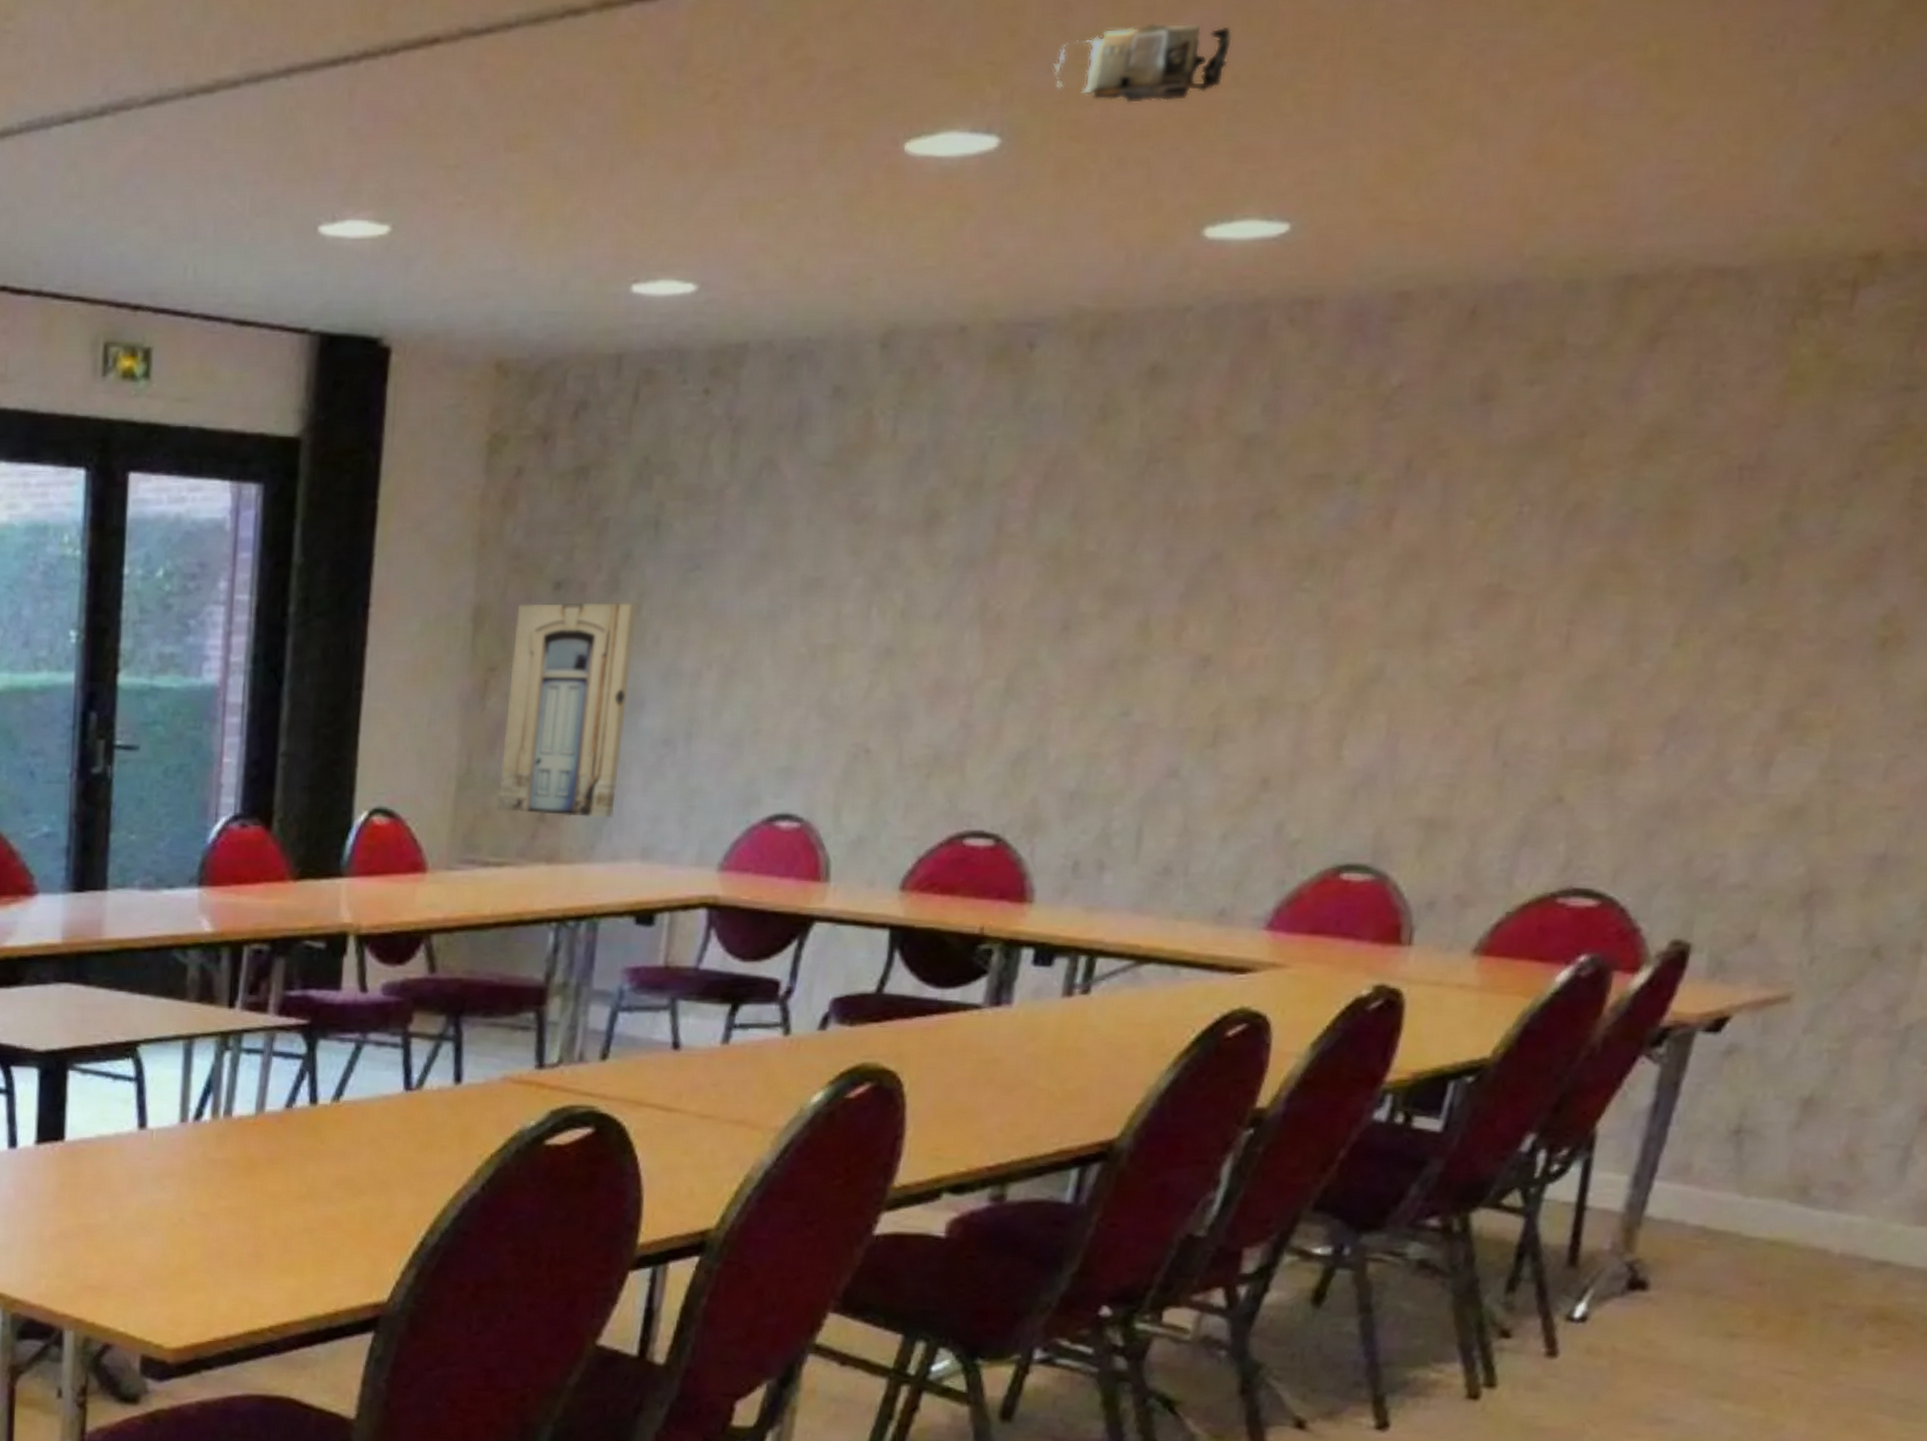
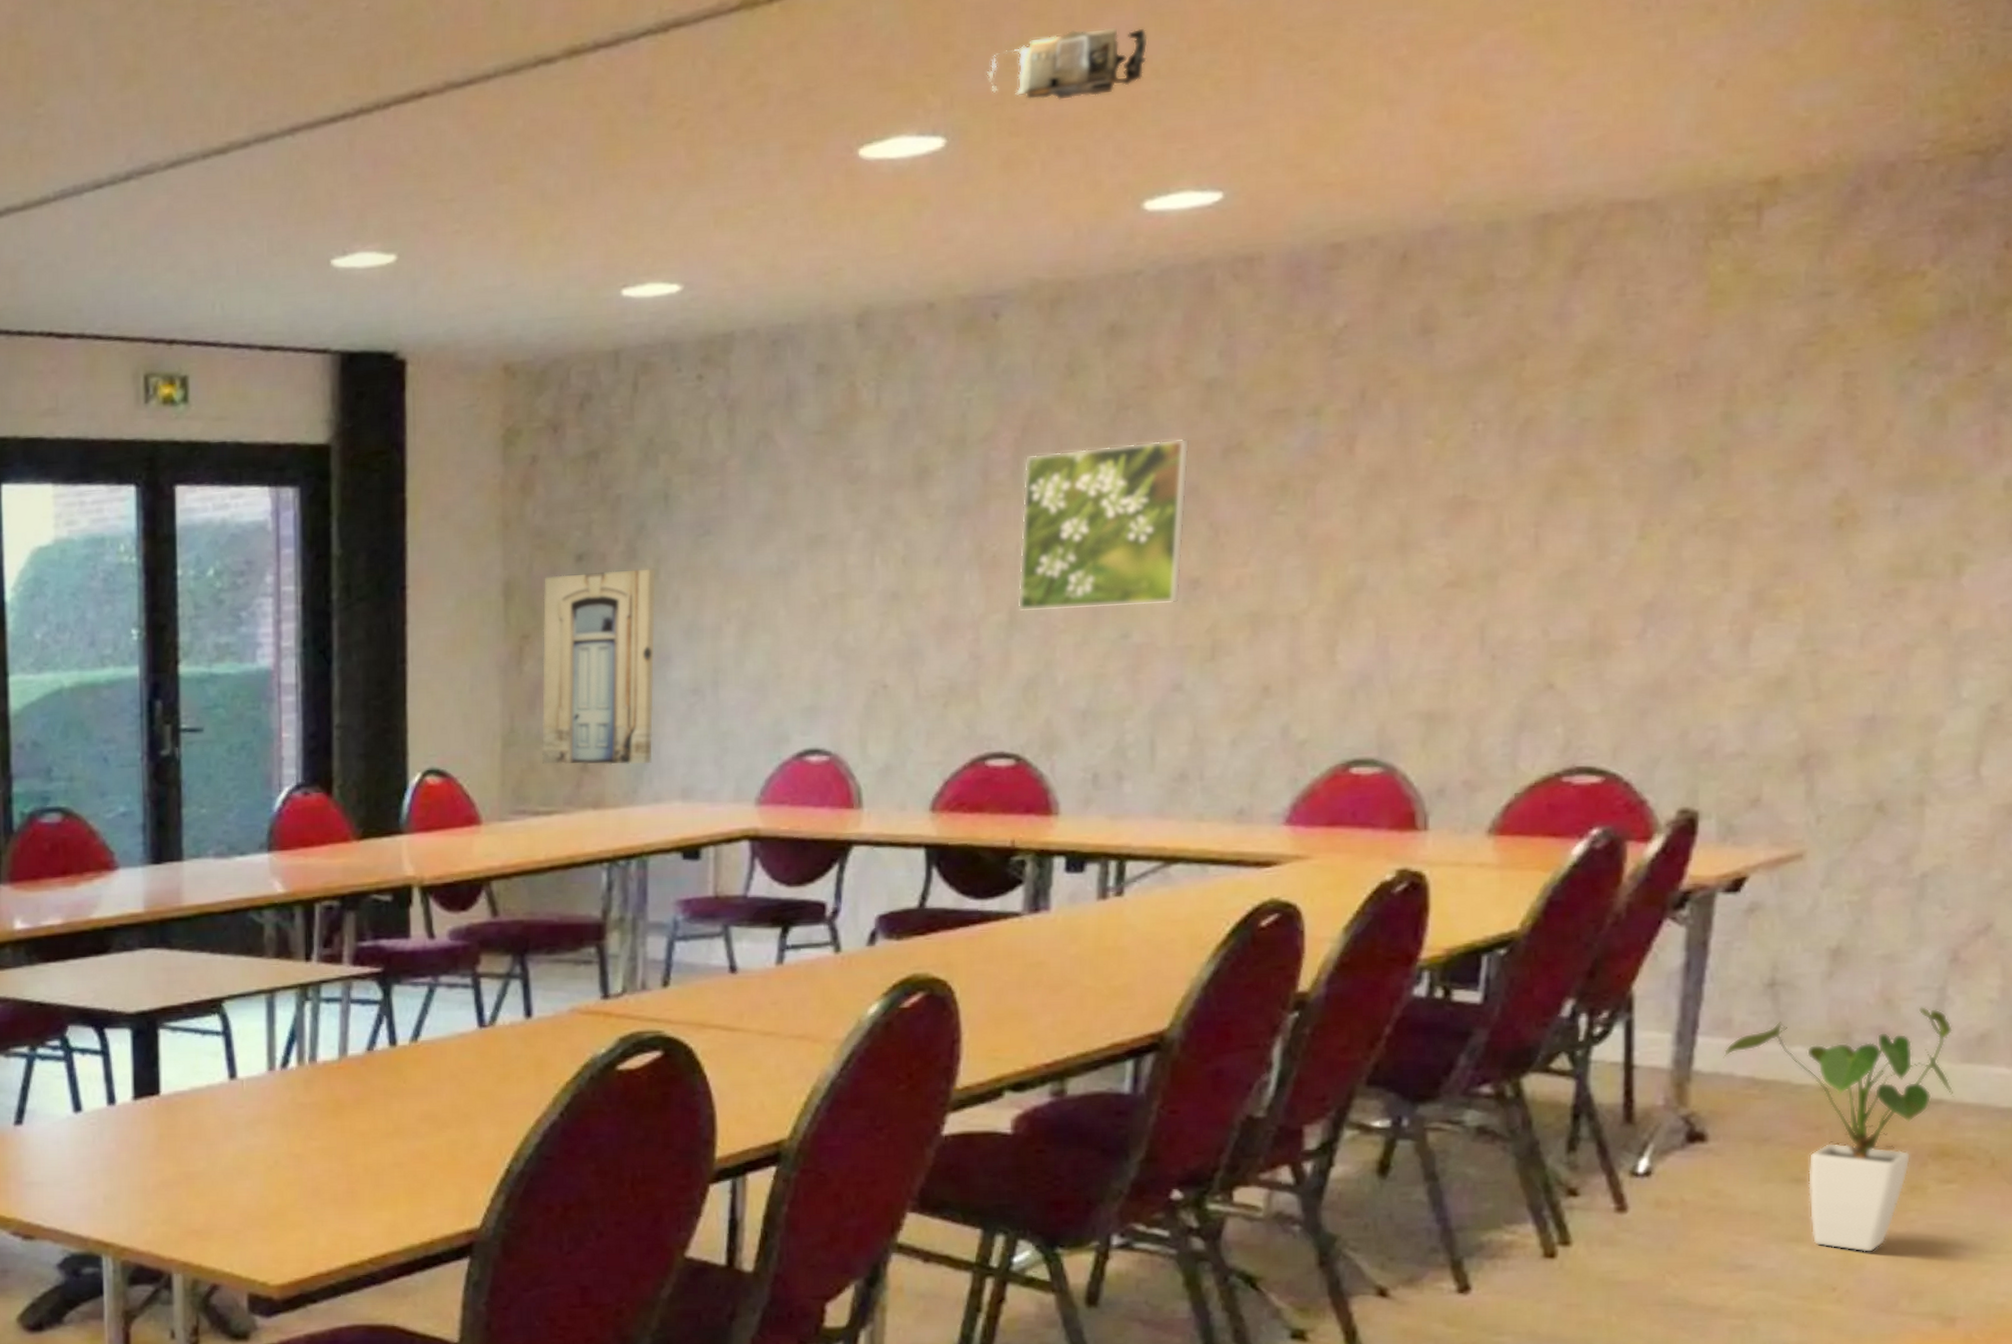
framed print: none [1017,499,1220,681] -> present [1017,438,1190,612]
house plant: none [1677,1165,1912,1414] -> present [1723,1007,1954,1253]

